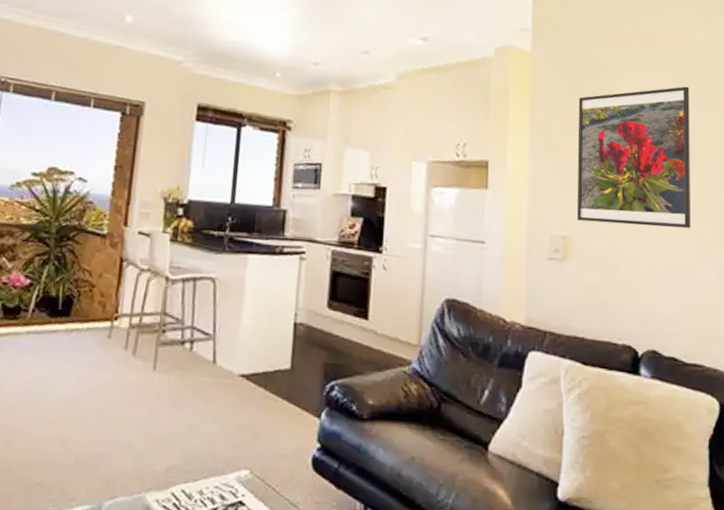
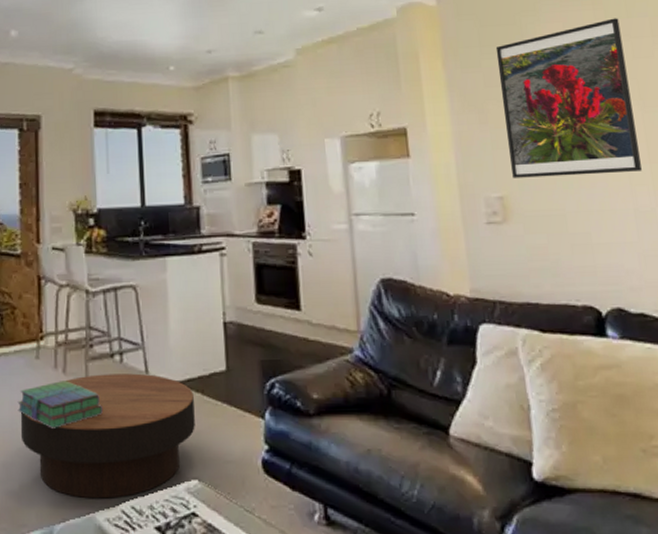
coffee table: none [82,359,256,481] -> present [20,373,195,499]
stack of books: none [82,362,168,408] -> present [17,381,104,428]

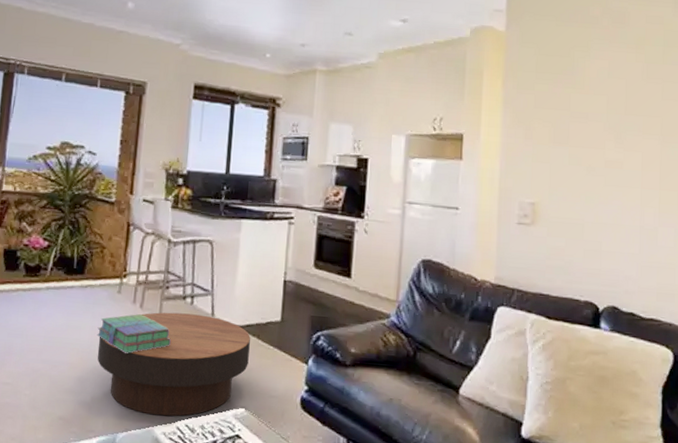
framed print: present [495,18,642,178] -> none [545,62,656,196]

